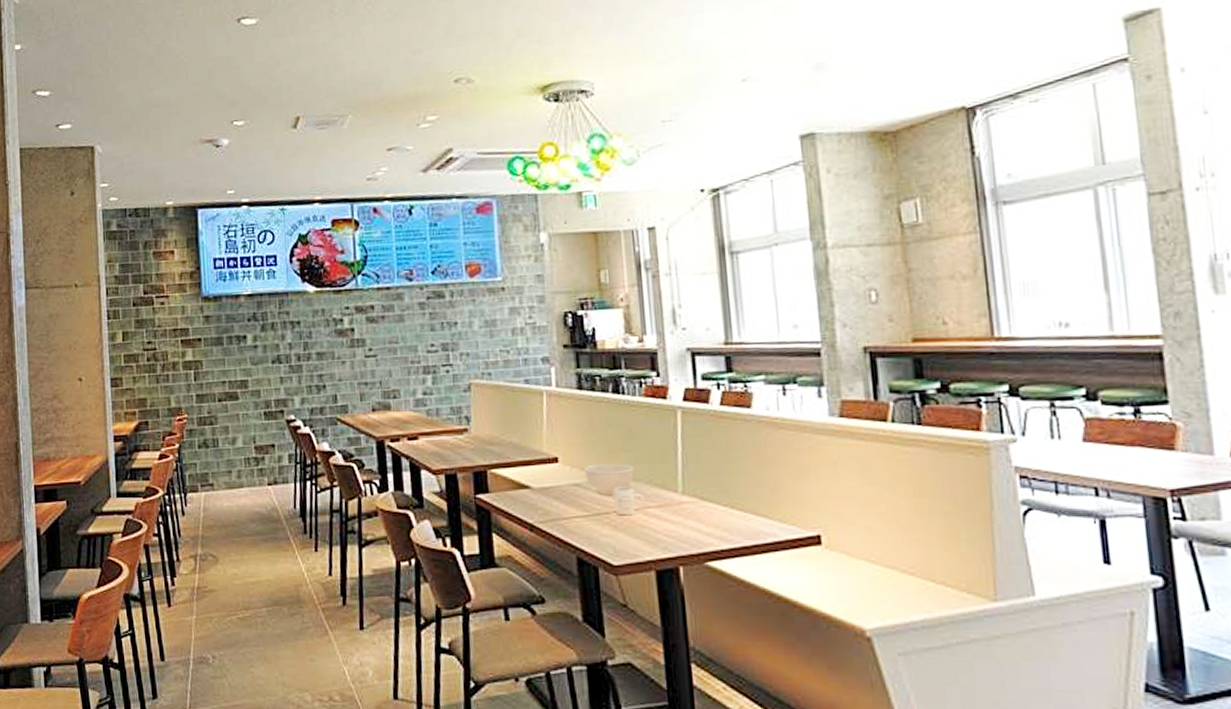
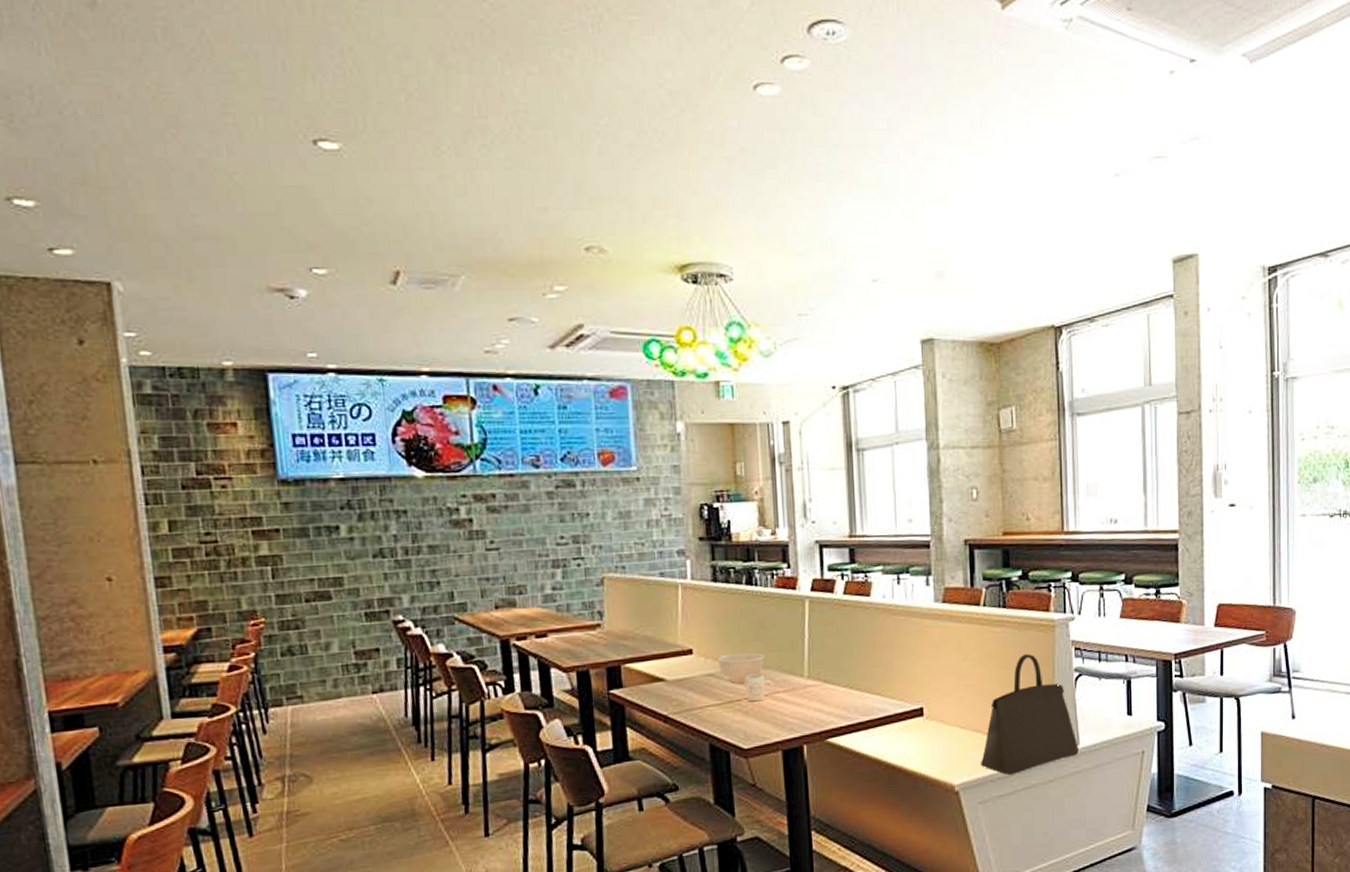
handbag: none [899,479,1035,625] -> present [981,653,1079,776]

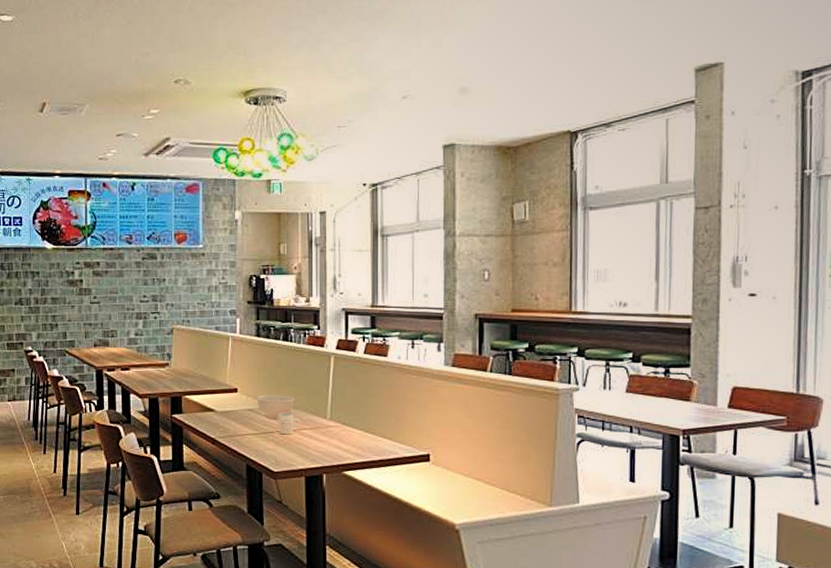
handbag: present [981,653,1079,776] -> none [481,416,578,522]

